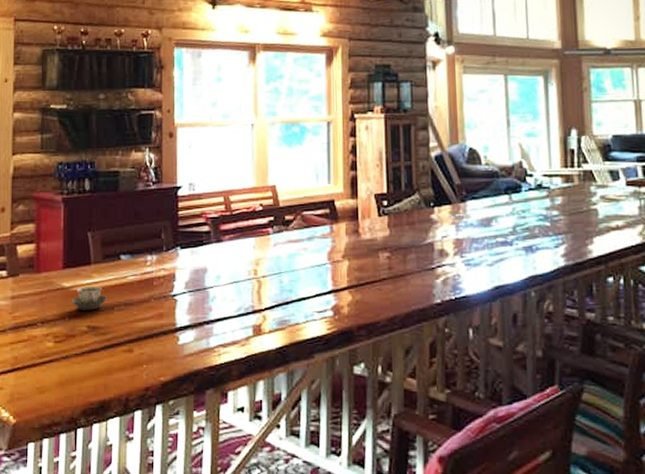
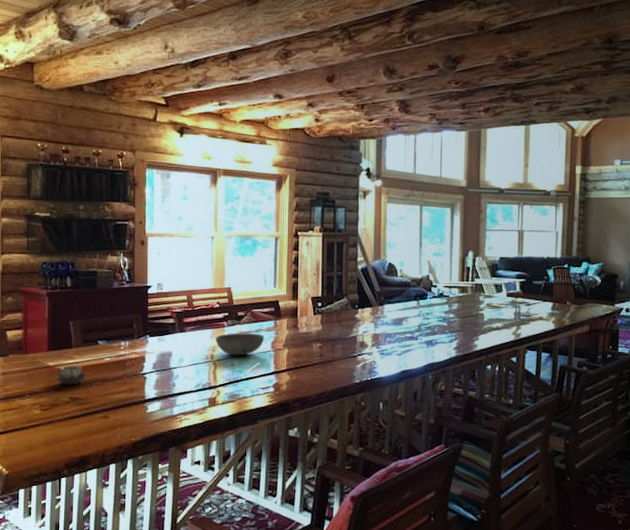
bowl: none [258,241,319,271] -> present [215,333,264,356]

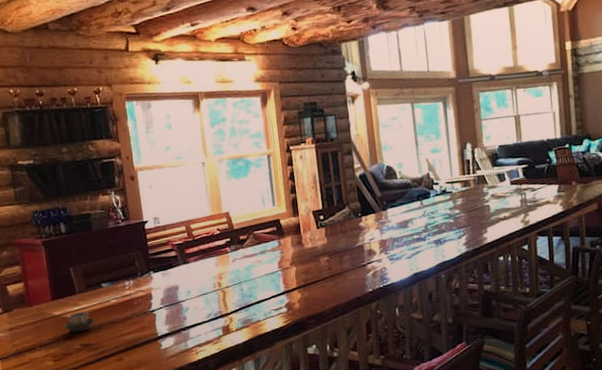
bowl: present [215,333,264,356] -> none [220,255,270,281]

